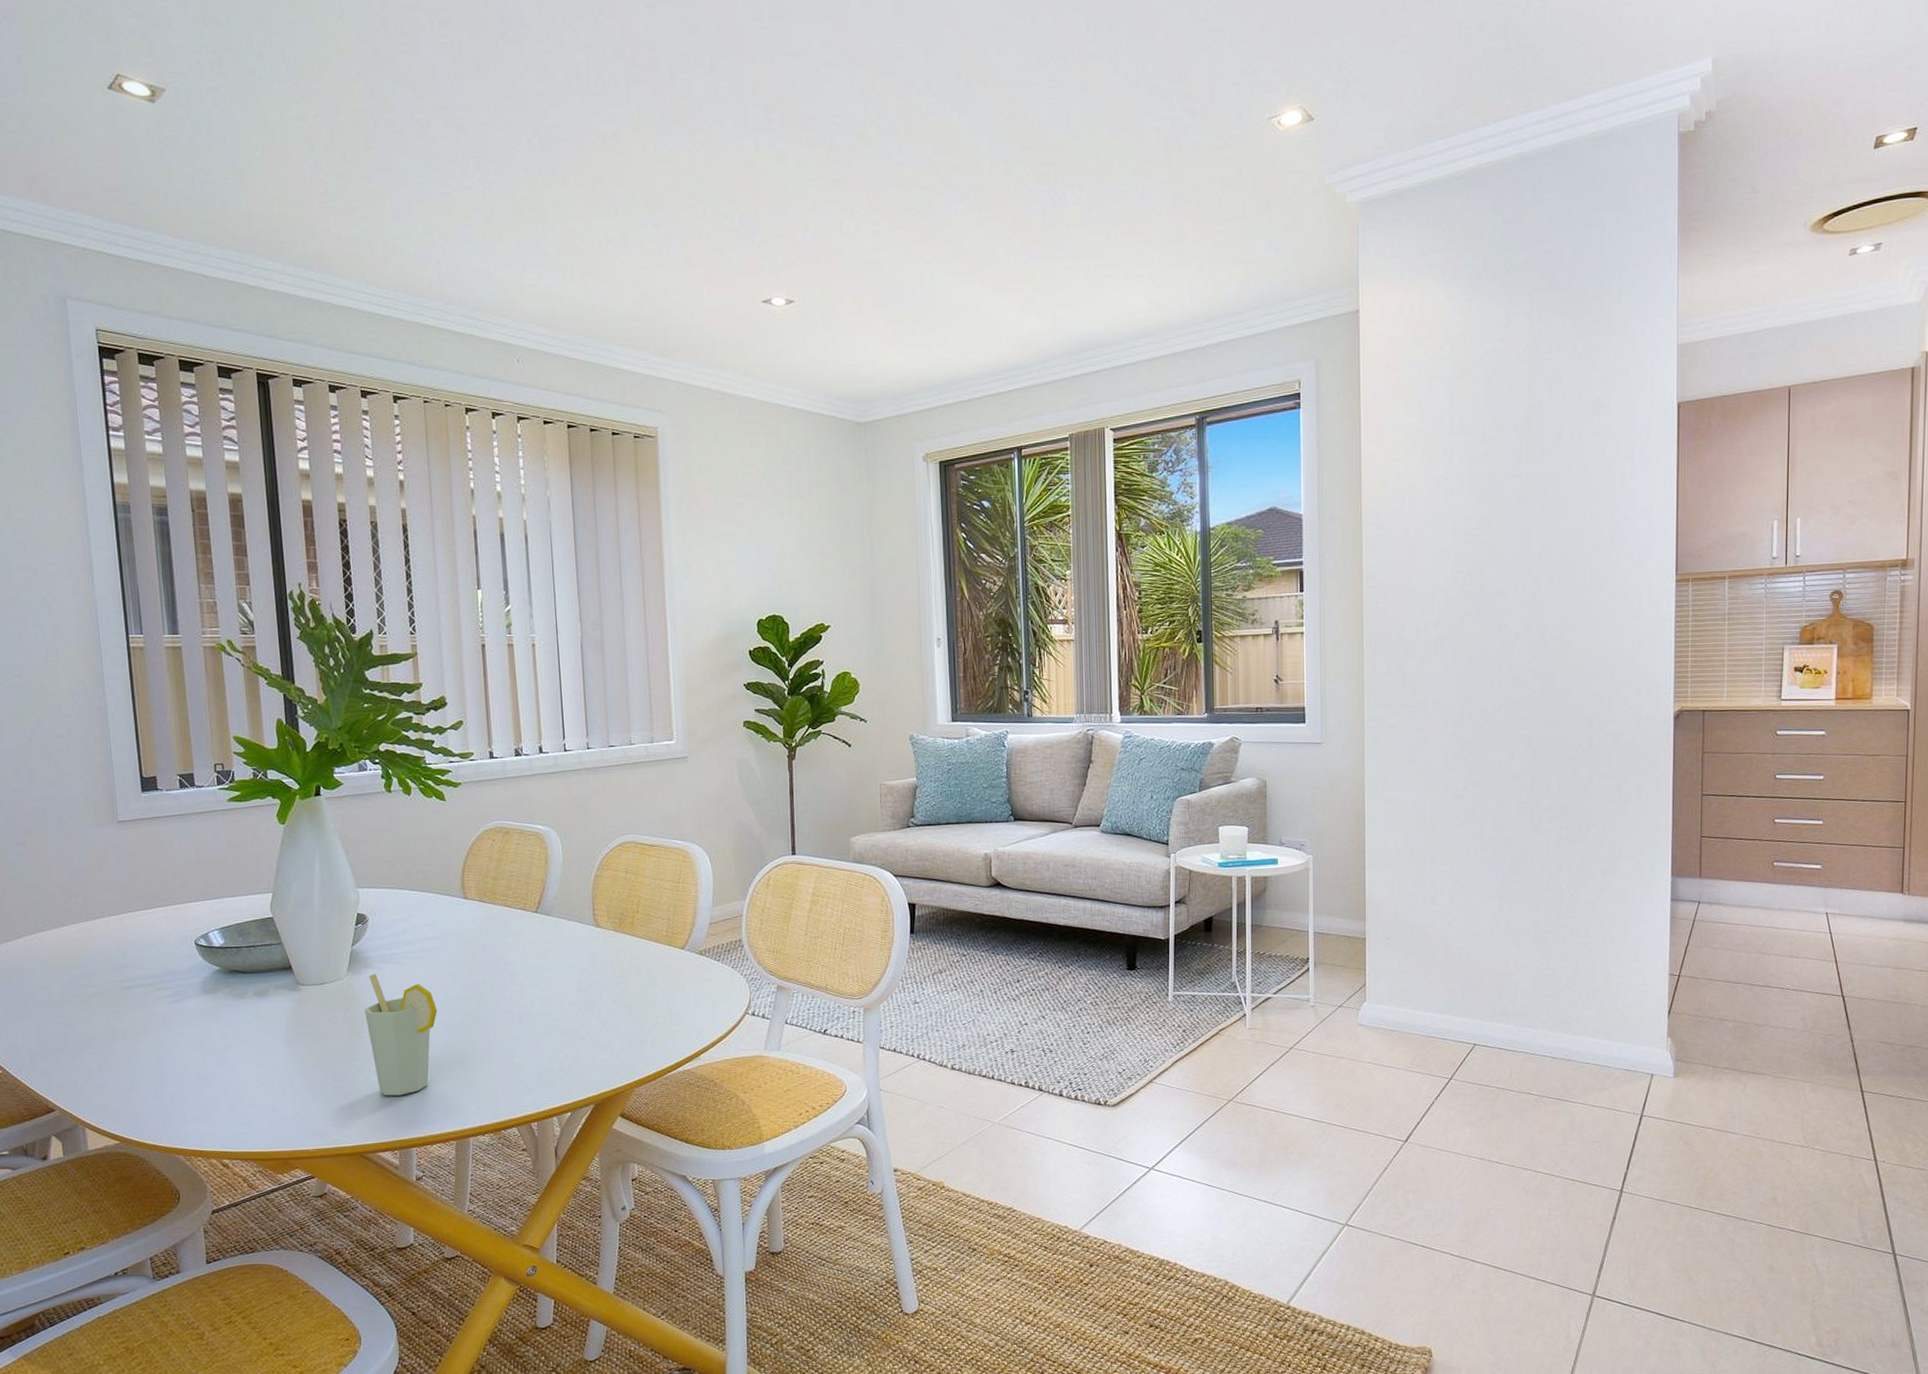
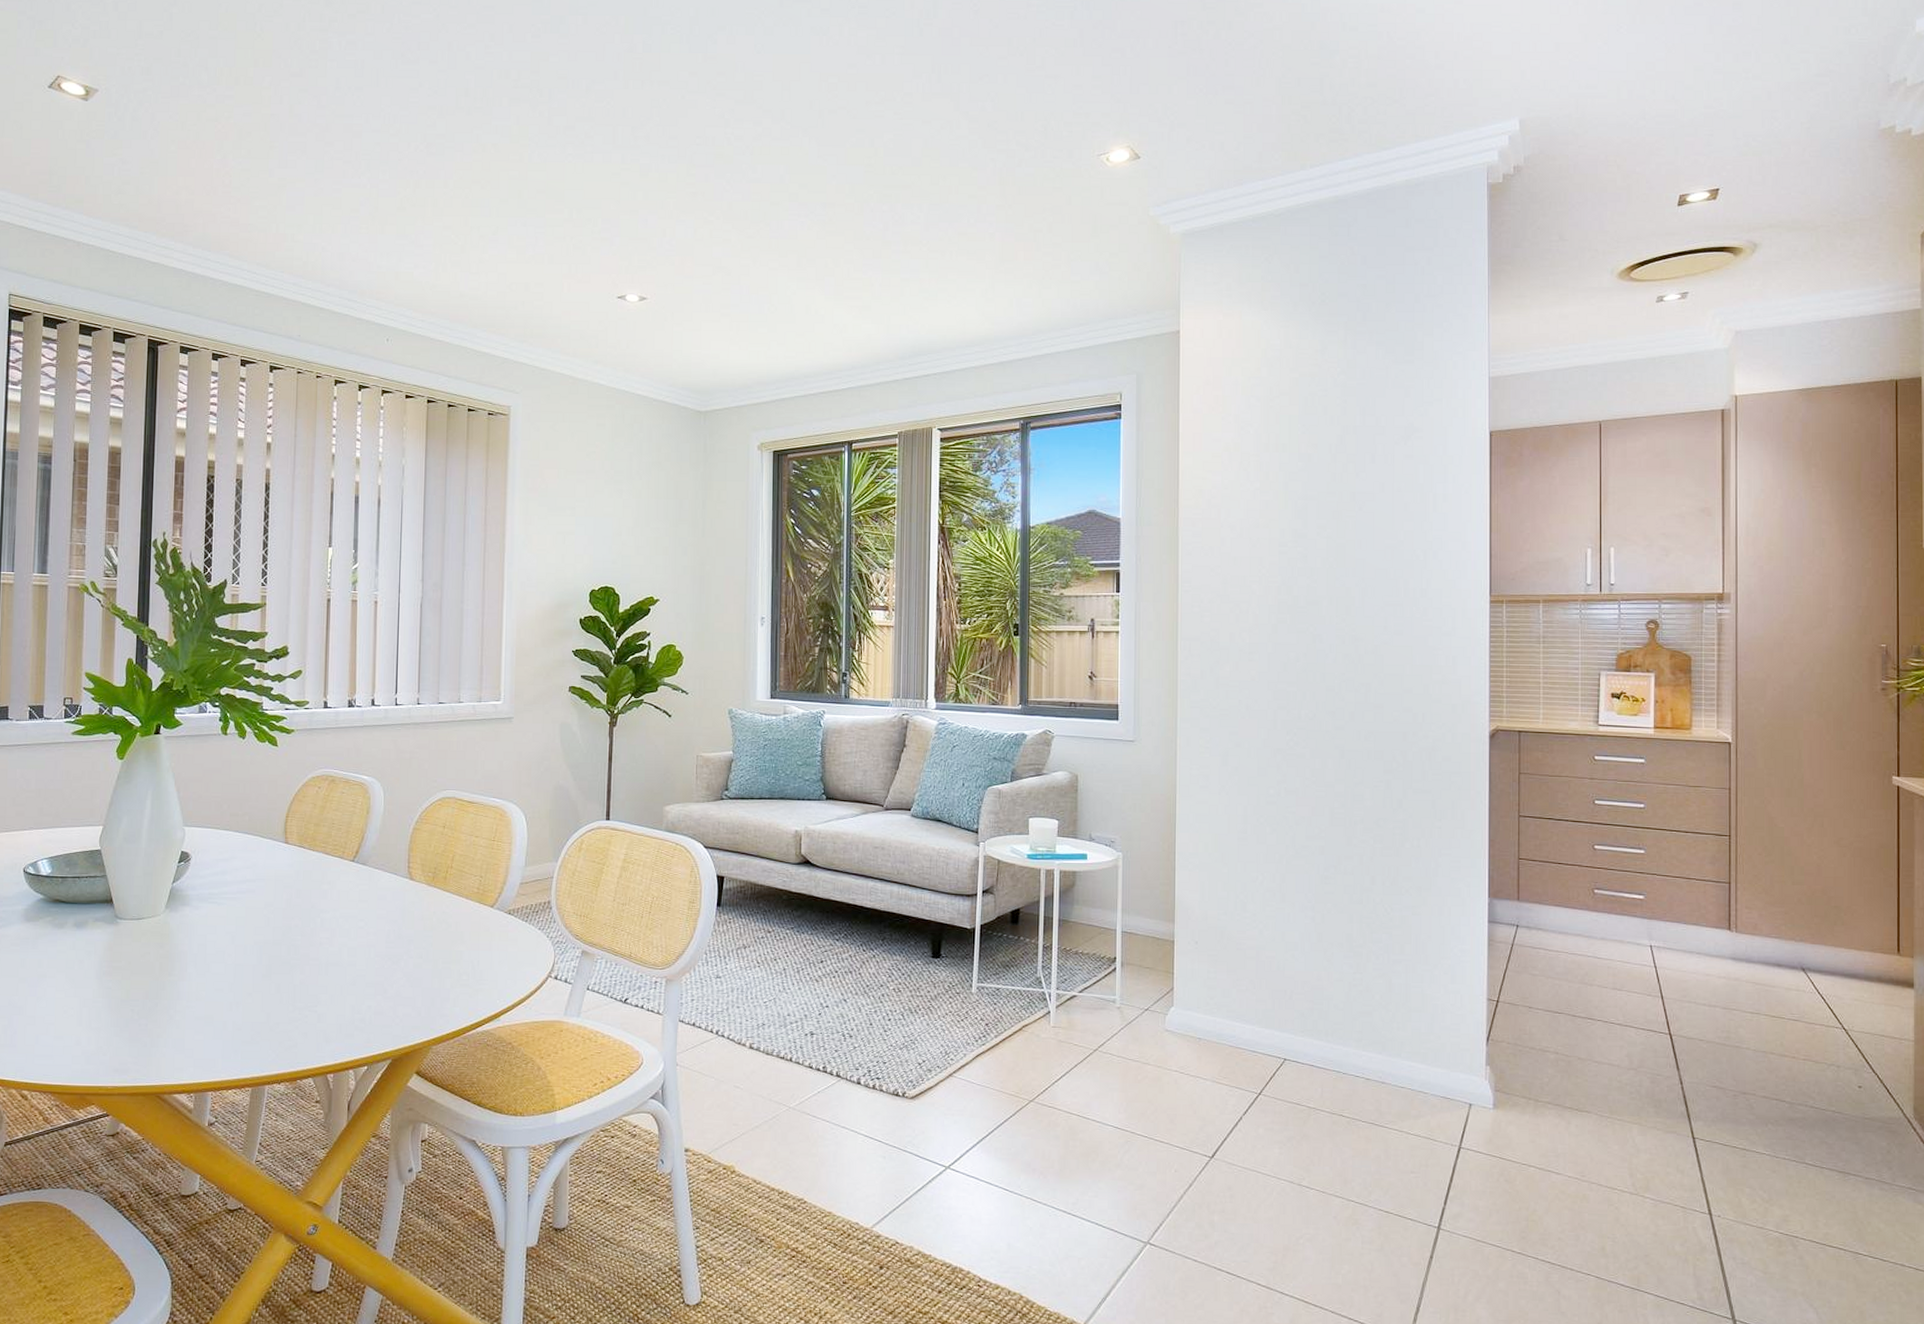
cup: present [364,973,437,1096] -> none [177,911,248,1037]

